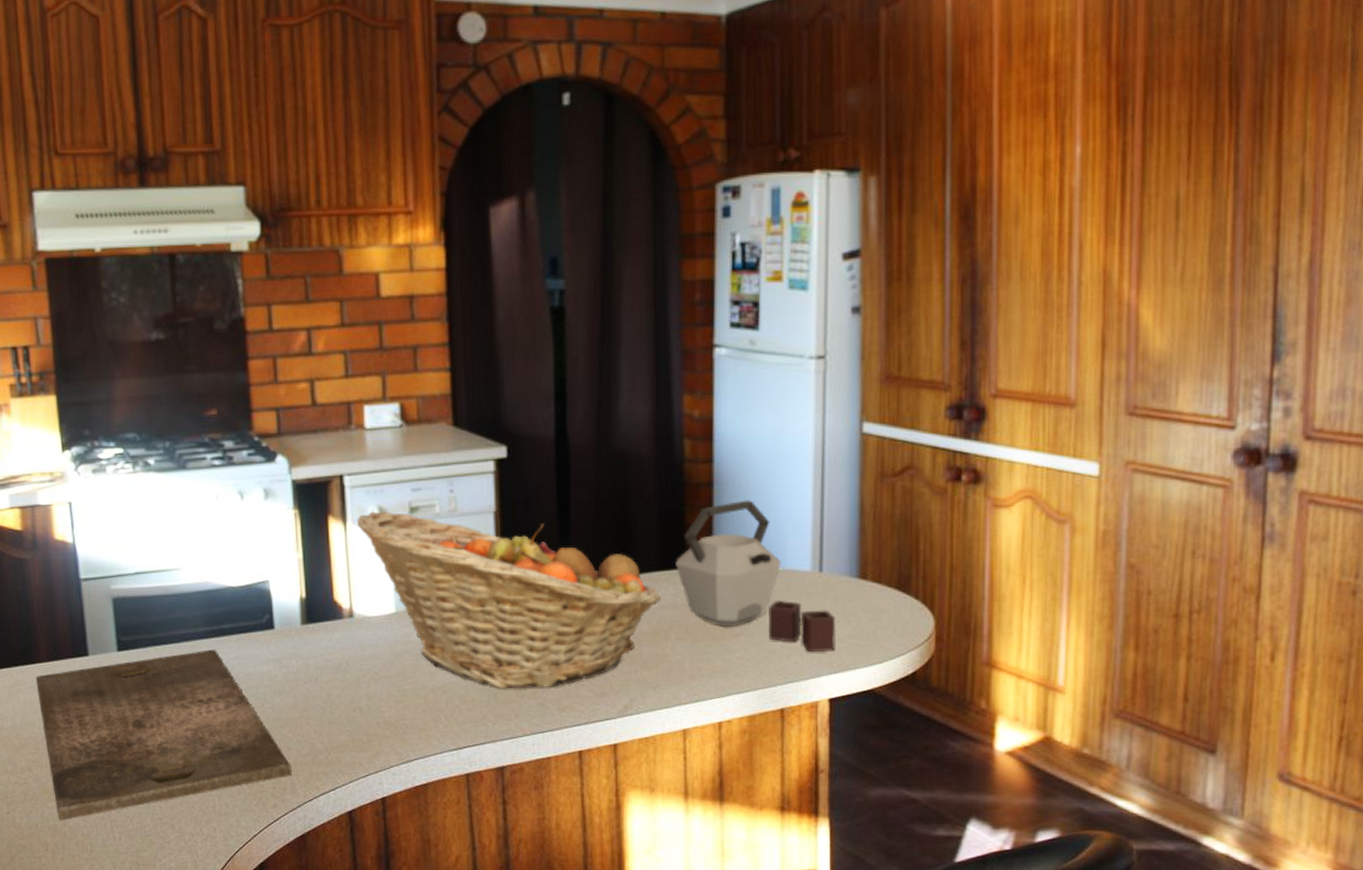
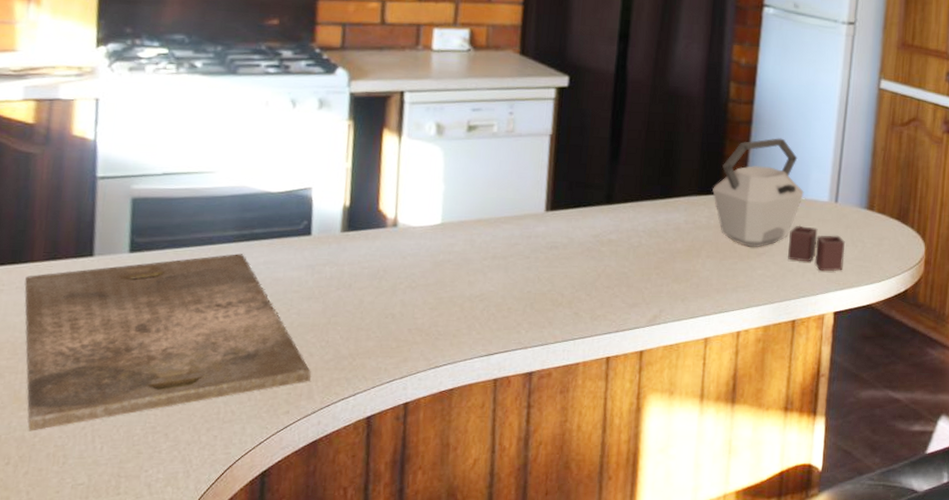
fruit basket: present [356,511,662,690] -> none [412,127,698,299]

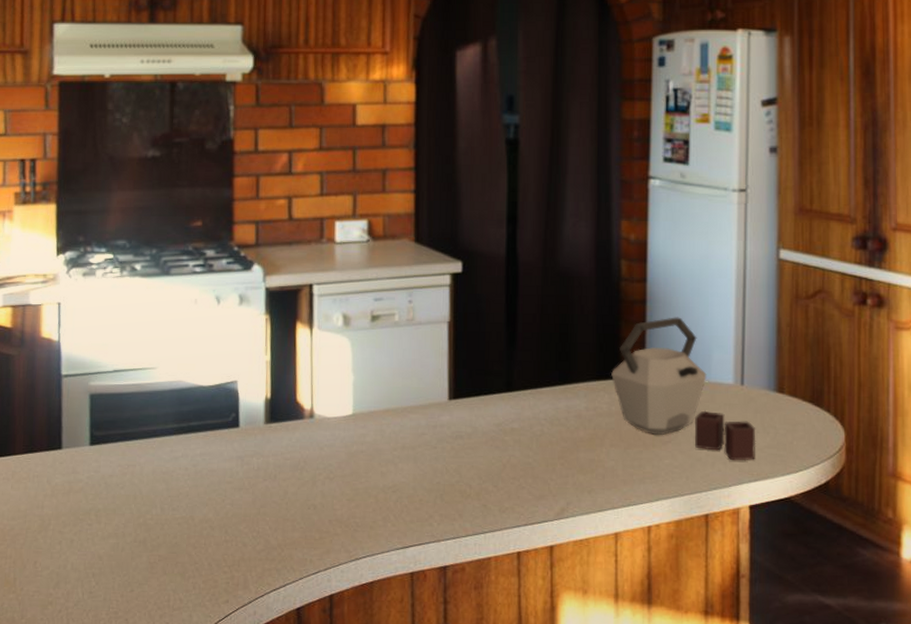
cutting board: present [24,254,311,432] -> none [9,446,245,613]

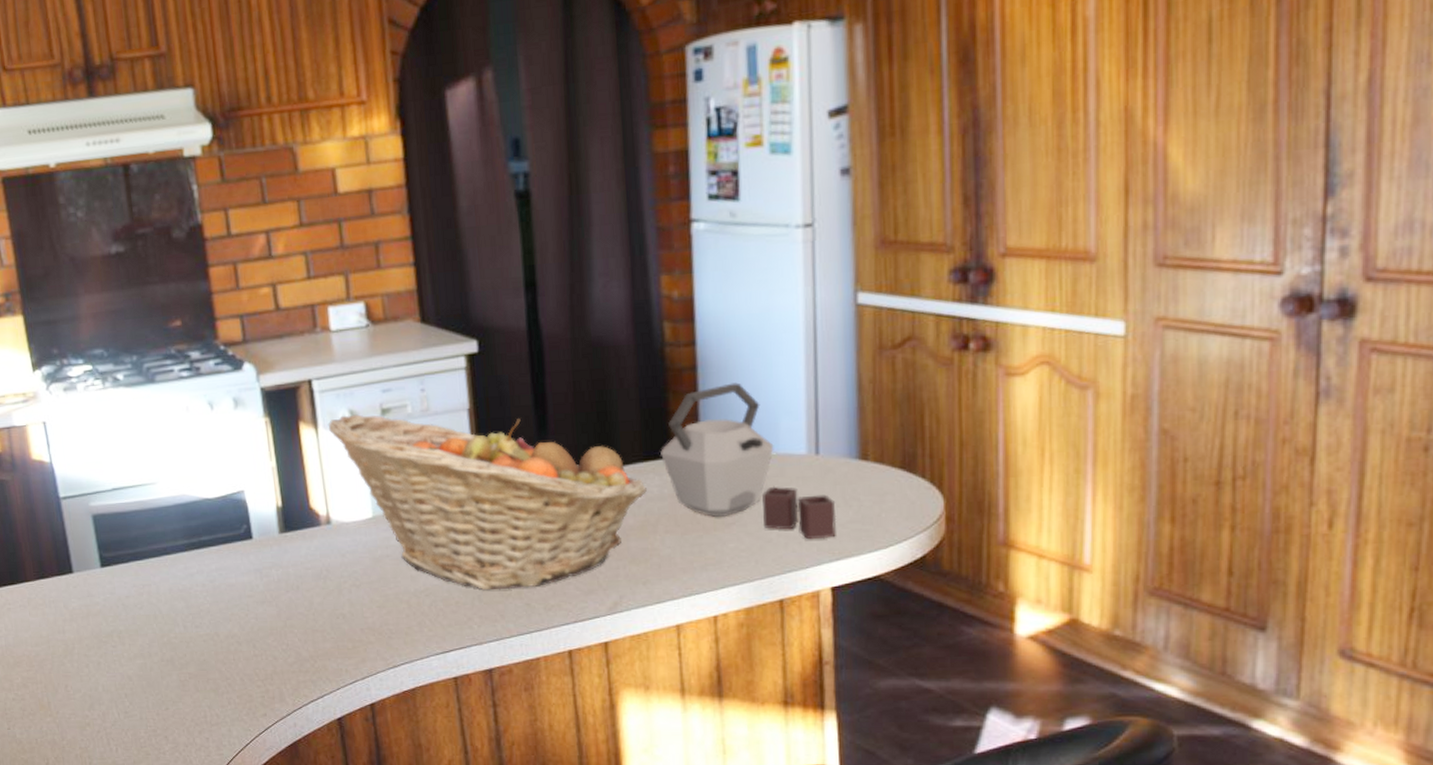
fruit basket: none [322,318,598,491] -> present [327,414,648,591]

